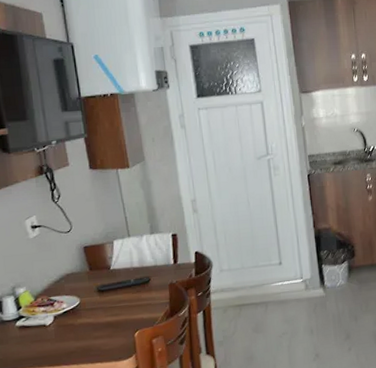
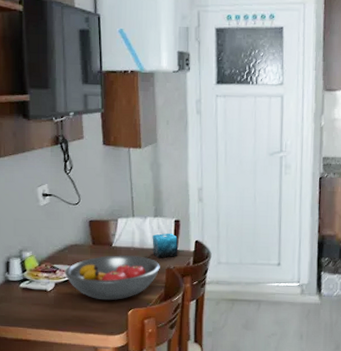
fruit bowl: none [62,275,163,327] -> present [64,255,160,301]
candle: none [150,247,179,274] -> present [152,233,179,258]

